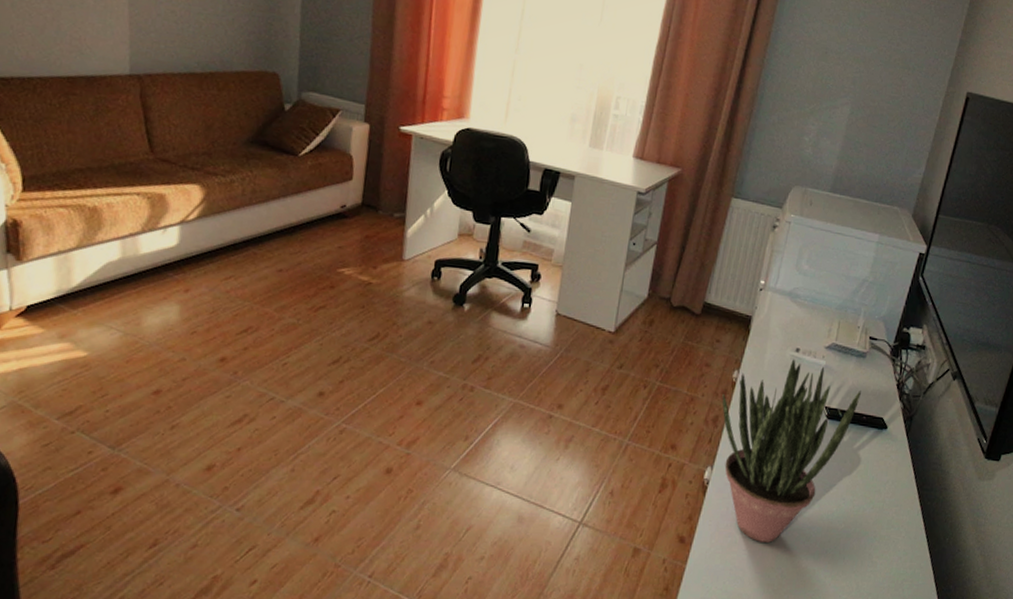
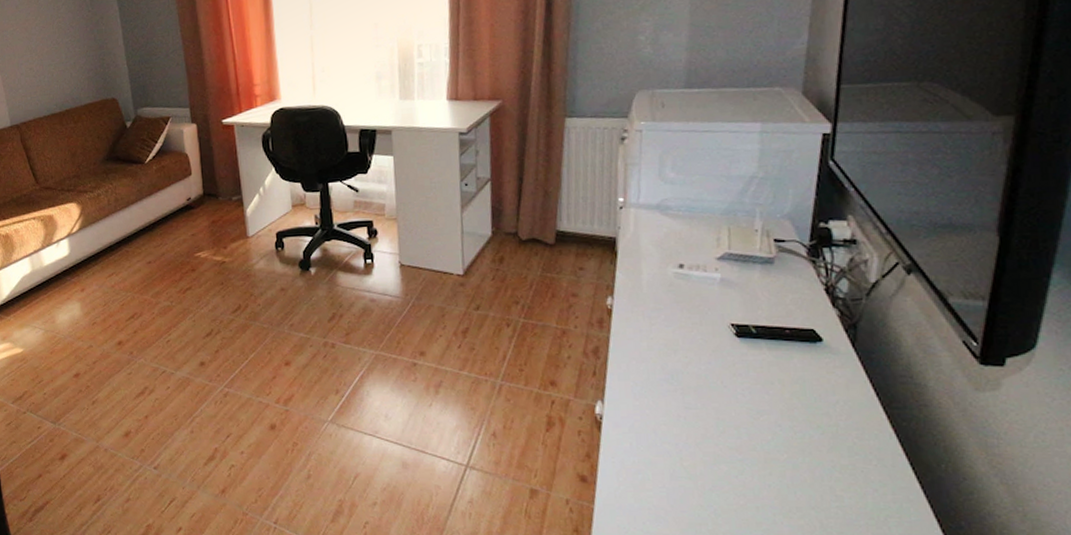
potted plant: present [722,359,861,543] -> none [598,276,777,478]

